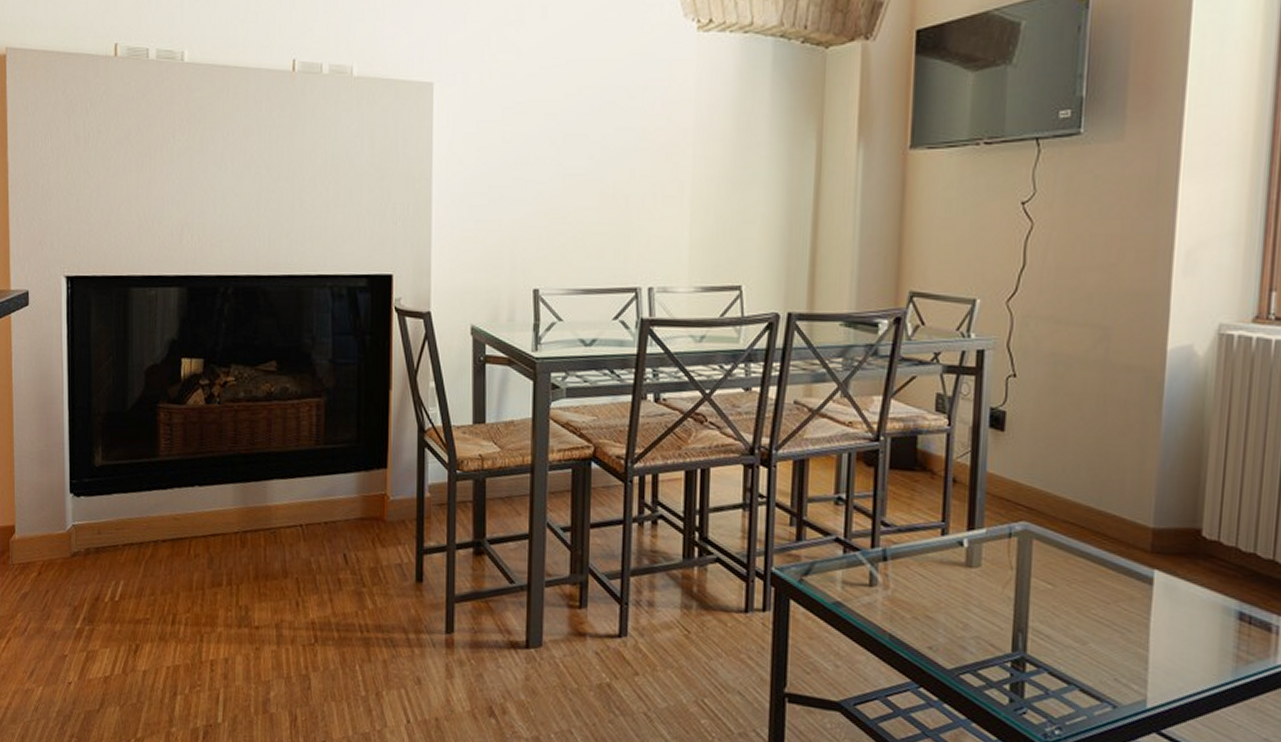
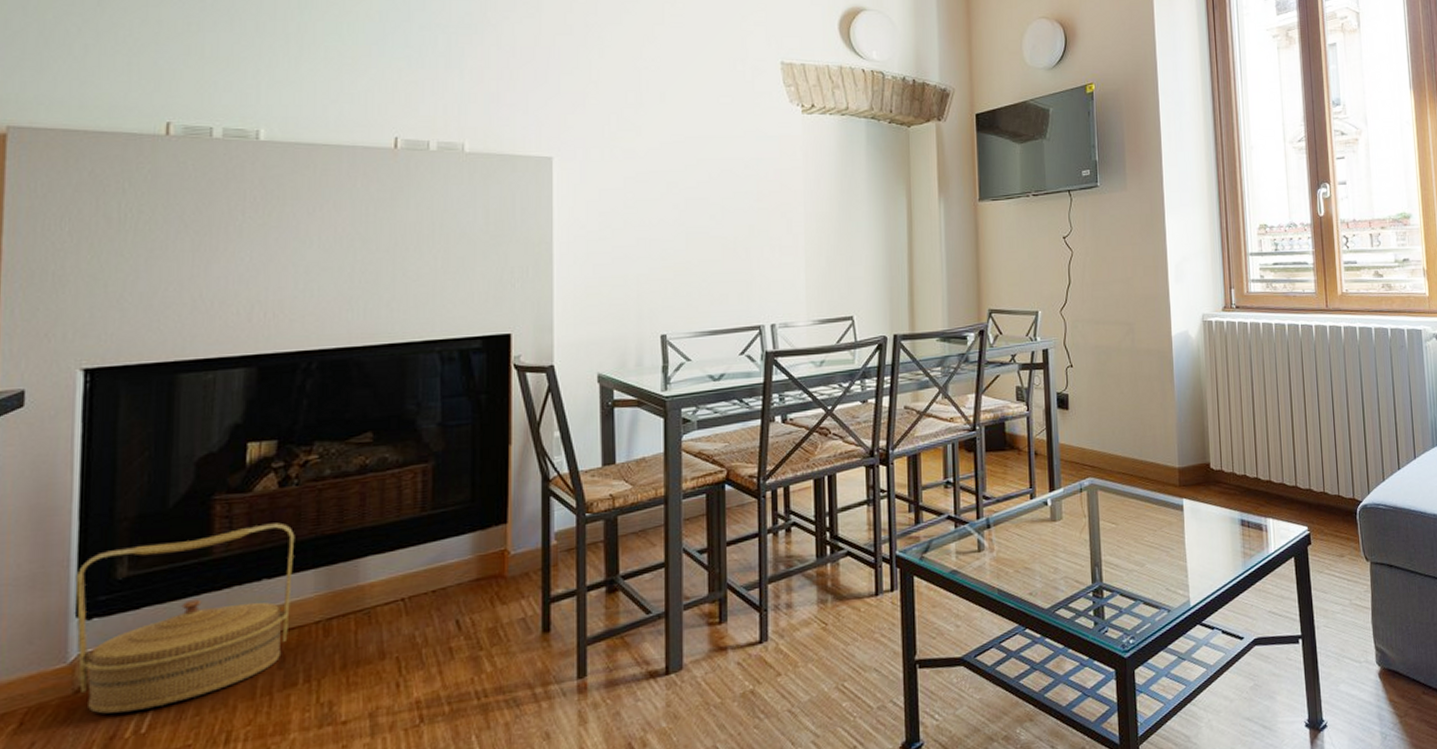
woven basket: none [68,435,218,582] -> present [75,522,295,714]

